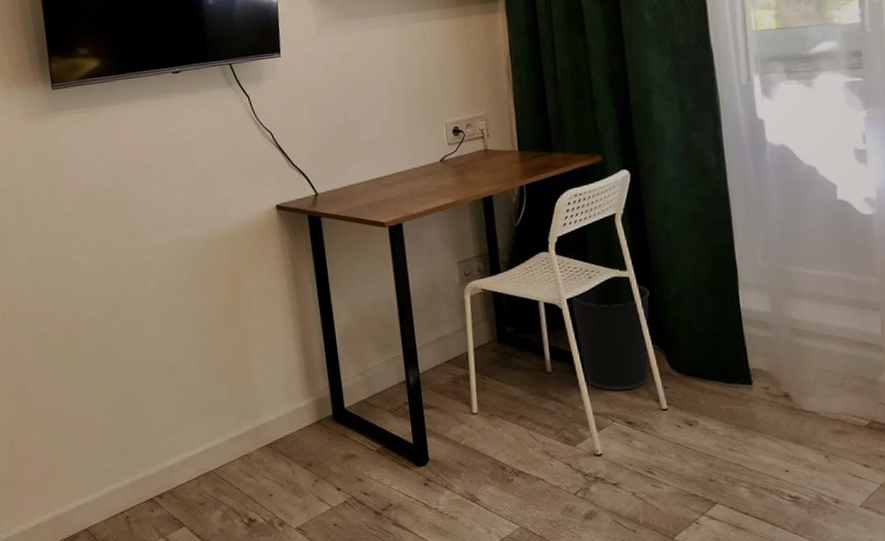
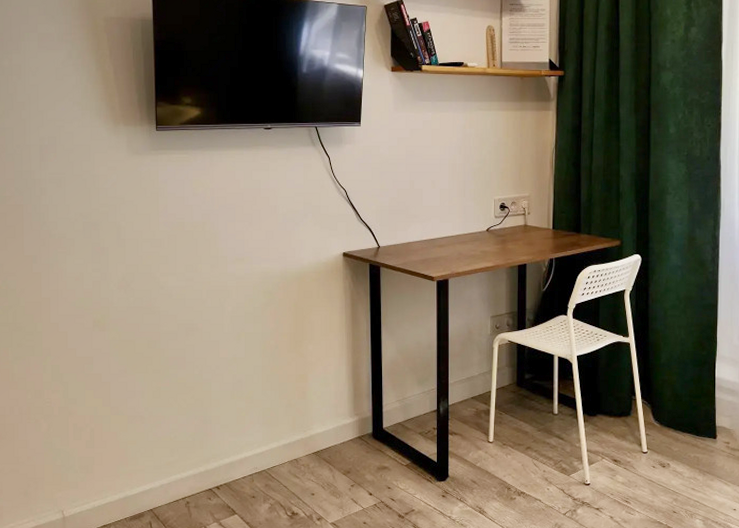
wastebasket: present [570,284,650,391] -> none [580,347,645,435]

